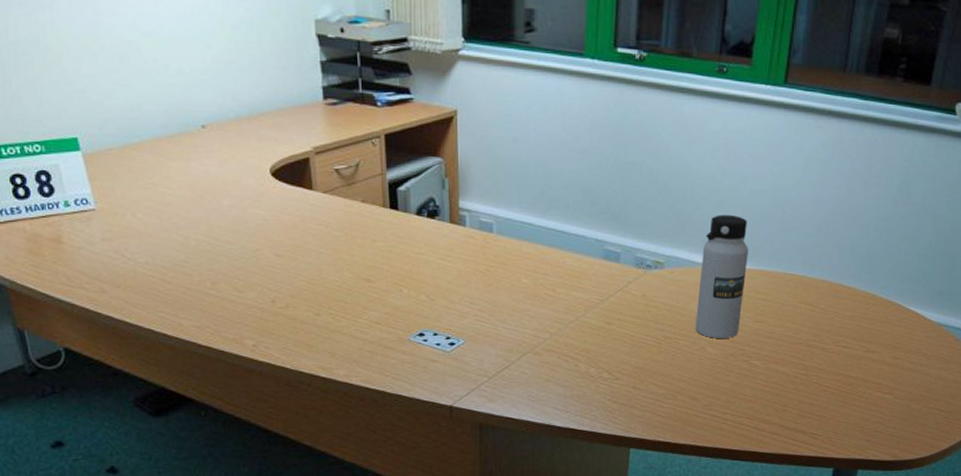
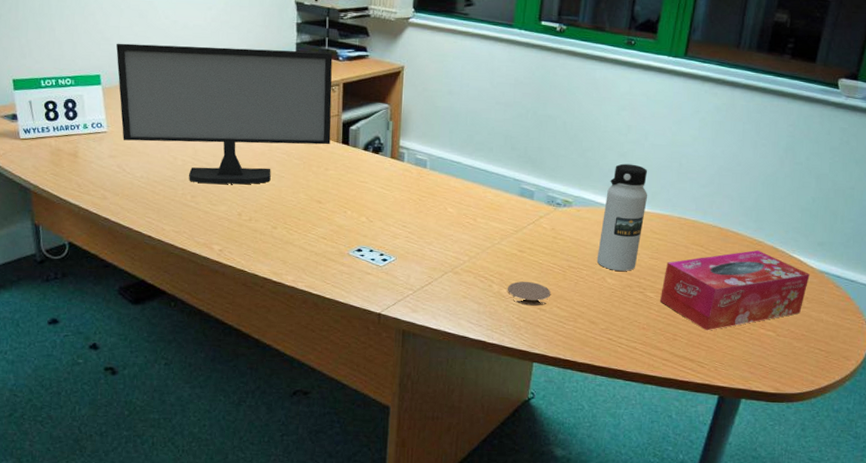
computer monitor: none [94,96,376,267] -> present [116,43,333,185]
coaster: none [595,358,646,385] -> present [507,281,551,306]
tissue box: none [766,305,928,399] -> present [659,250,810,331]

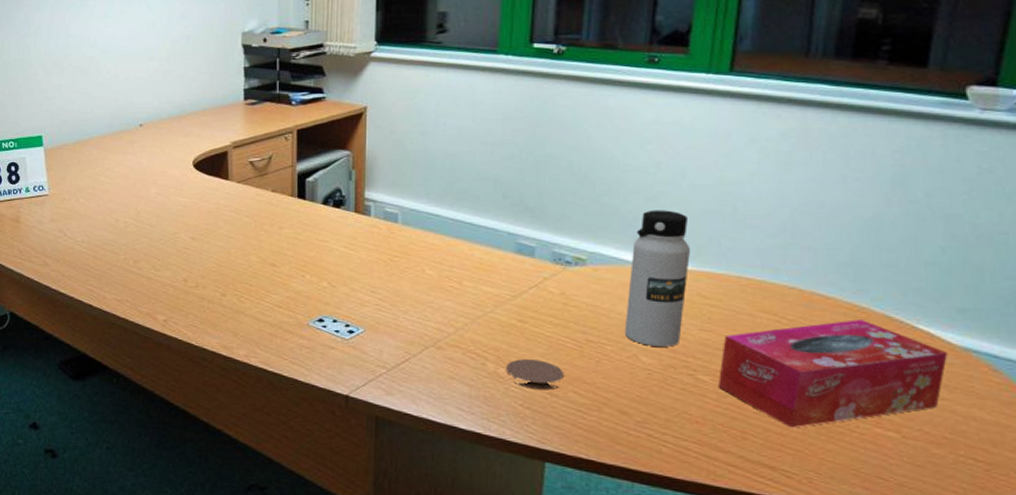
computer monitor: present [116,43,333,185] -> none [58,96,285,248]

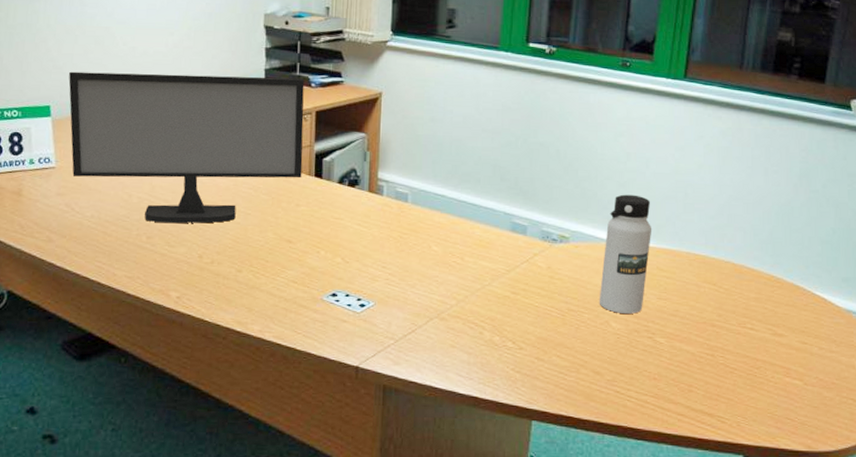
computer monitor: none [58,96,285,248] -> present [68,71,305,224]
coaster: present [505,359,565,390] -> none [500,327,550,355]
tissue box: present [717,319,948,428] -> none [671,288,836,381]

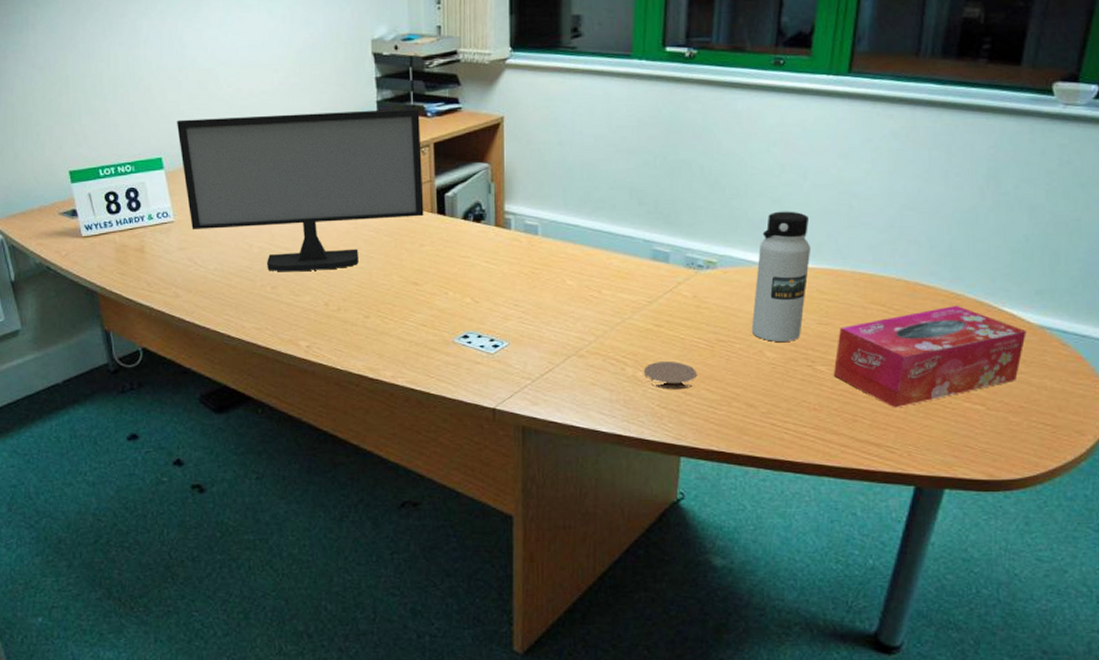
coaster: none [500,327,550,355] -> present [643,362,698,390]
tissue box: none [671,288,836,381] -> present [833,306,1026,408]

